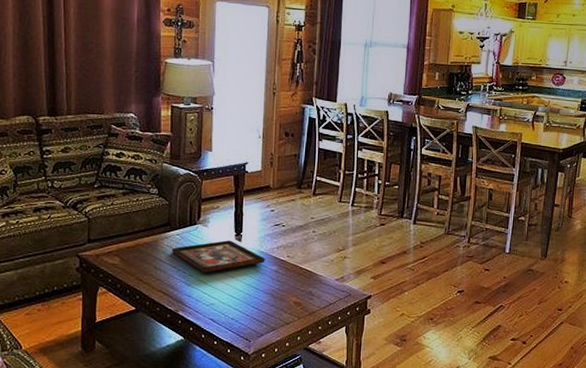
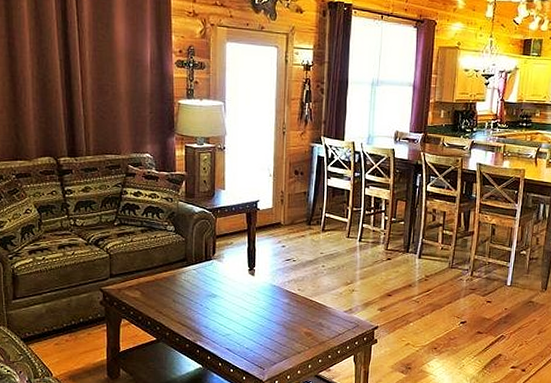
decorative tray: present [171,240,265,273] -> none [188,275,277,306]

